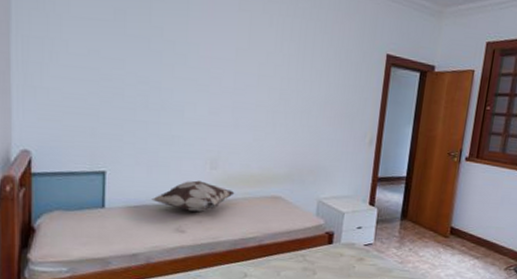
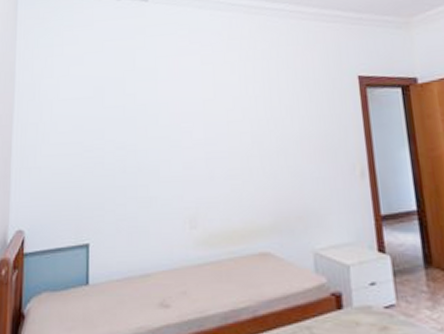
decorative pillow: present [151,180,235,212] -> none [133,243,218,280]

